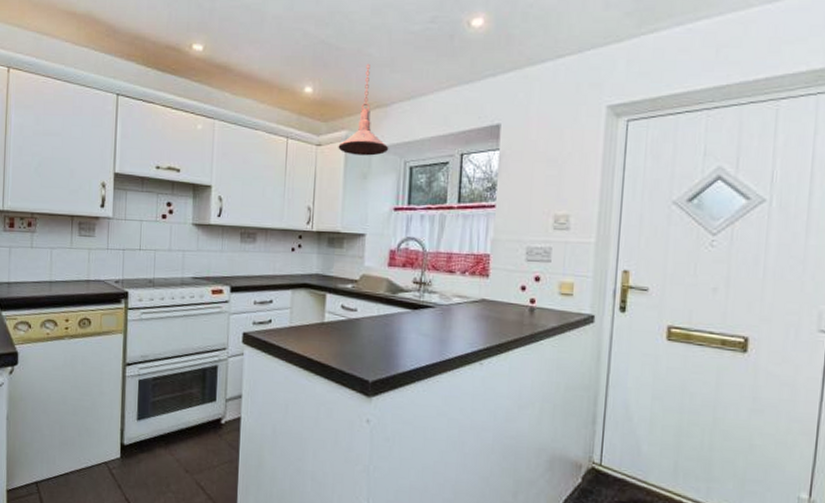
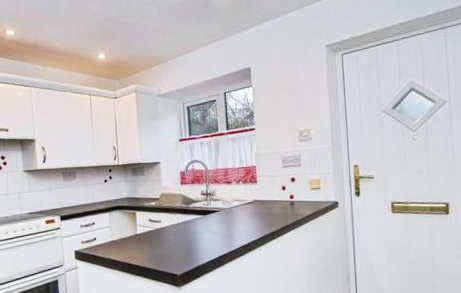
pendant light: present [338,63,389,156] -> none [130,32,170,103]

